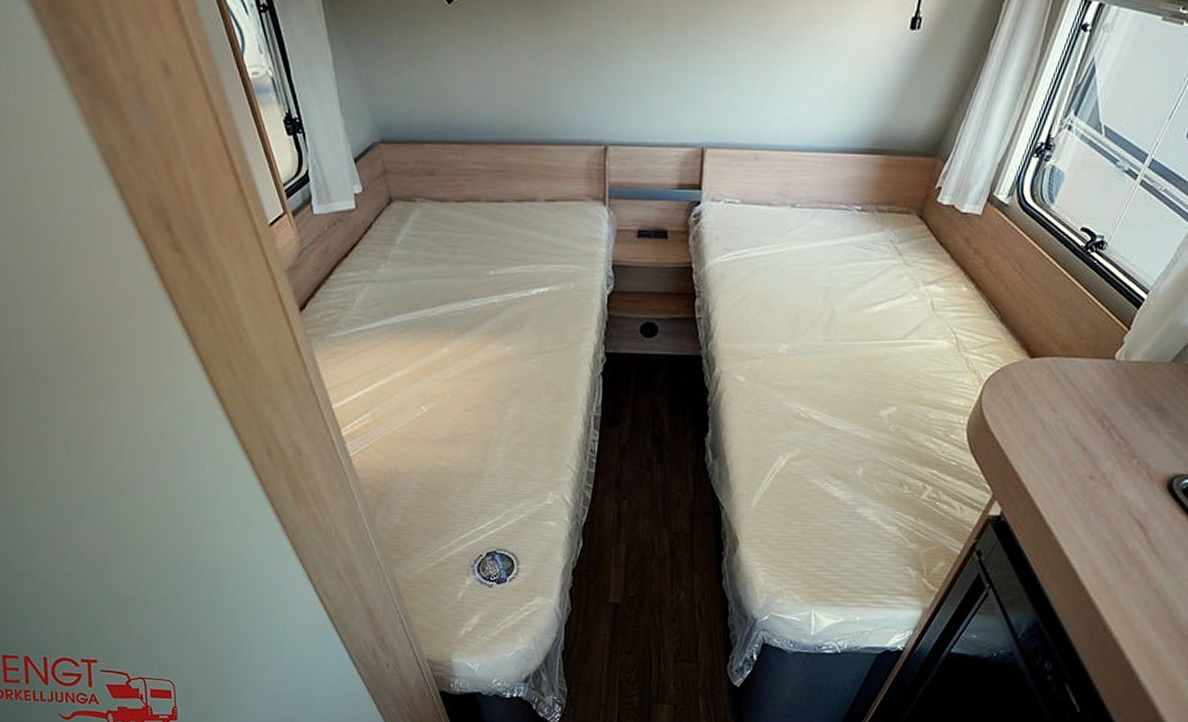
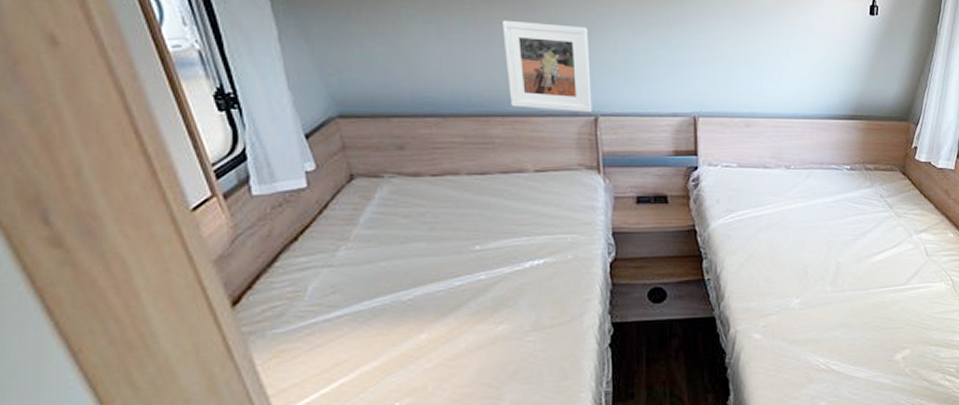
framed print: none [524,42,605,142] -> present [502,19,592,113]

